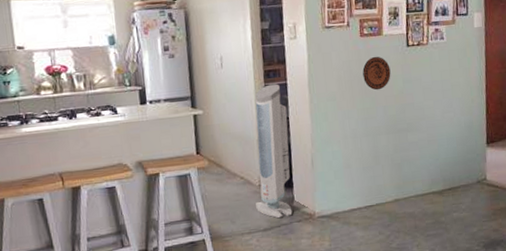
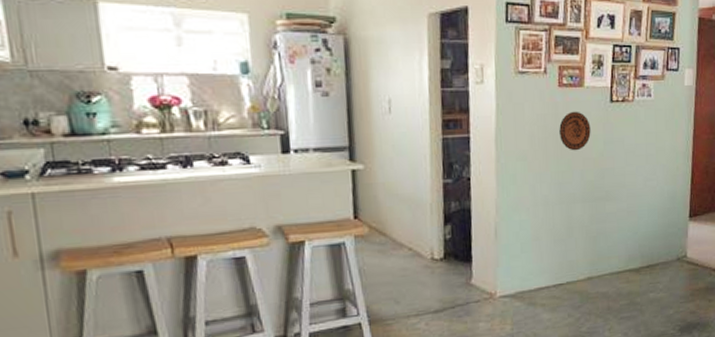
air purifier: present [255,84,293,219] -> none [426,137,470,298]

